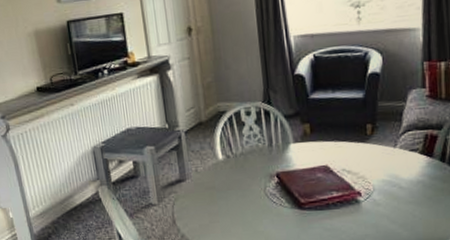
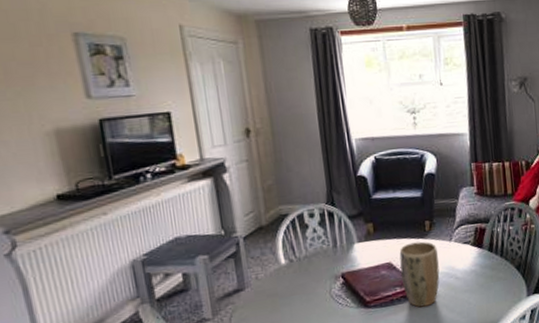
plant pot: none [337,145,381,215] -> present [399,241,440,308]

